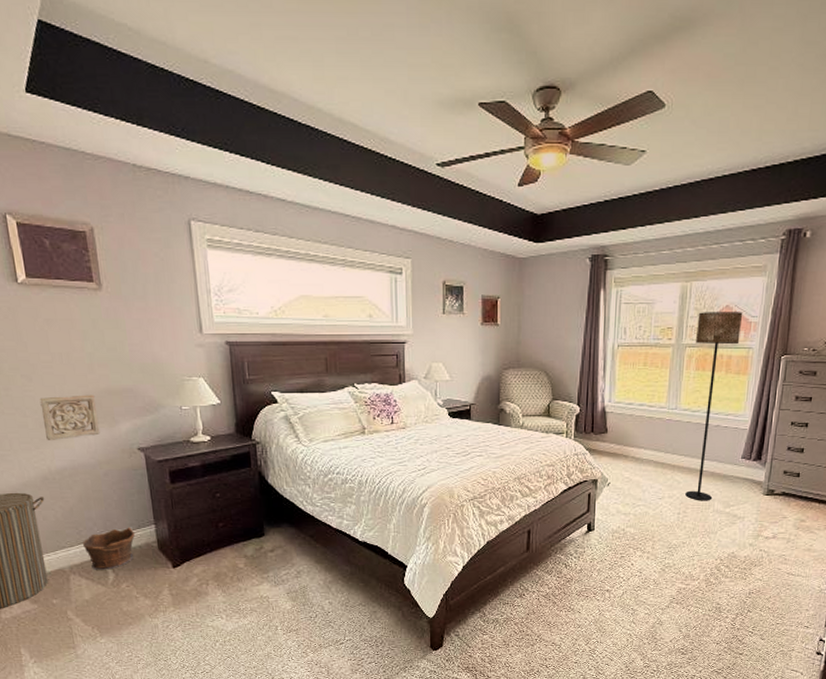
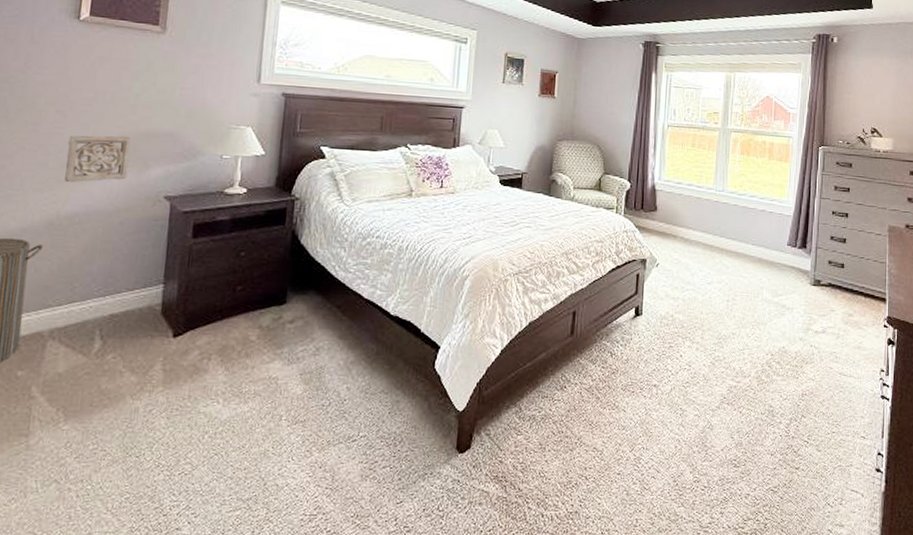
clay pot: present [82,527,136,570] -> none [72,285,139,336]
floor lamp: present [685,312,743,501] -> none [734,100,782,289]

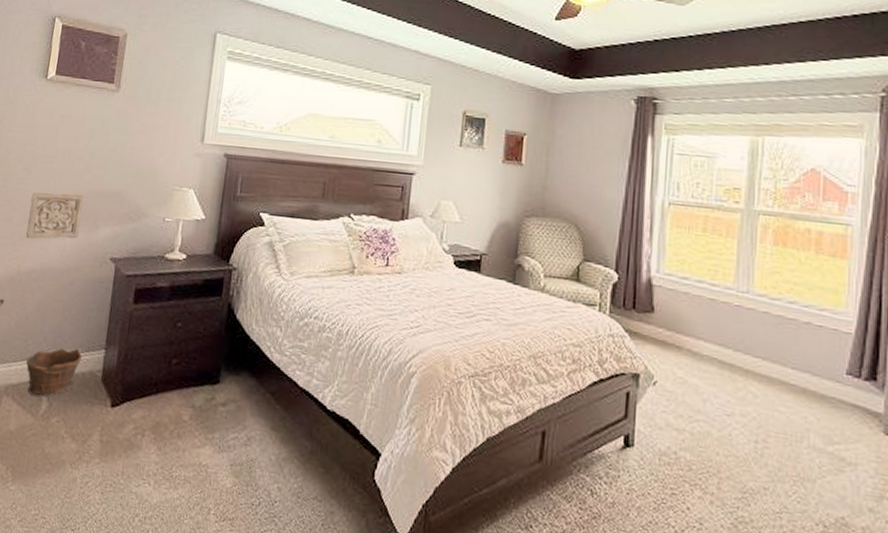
clay pot: none [72,285,139,336] -> present [25,347,83,397]

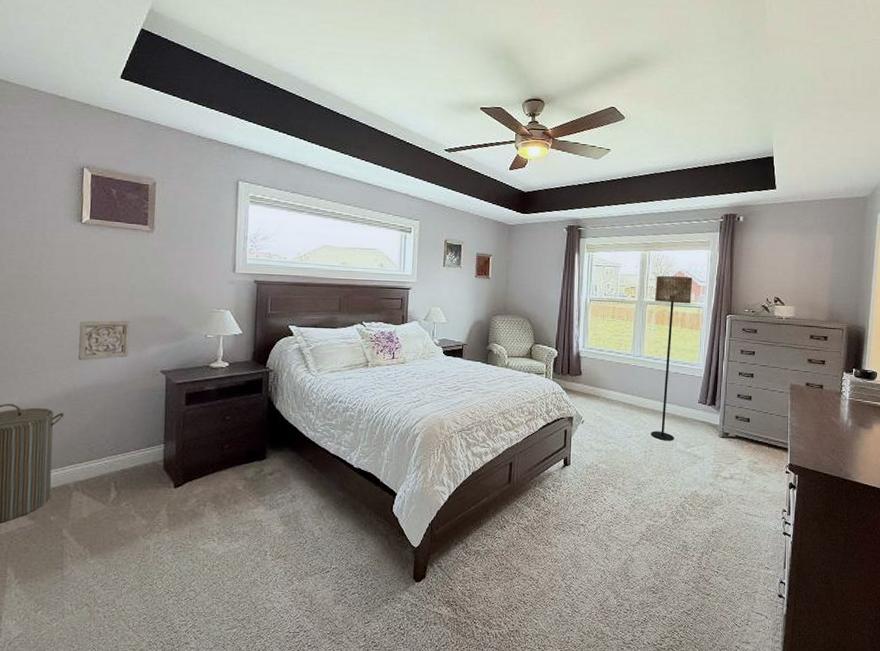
clay pot: present [25,347,83,397] -> none [91,445,144,487]
floor lamp: none [765,173,836,430] -> present [651,276,693,441]

